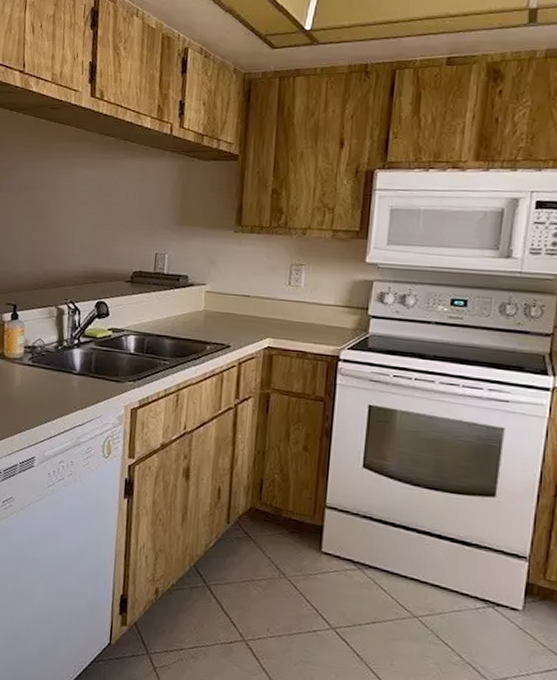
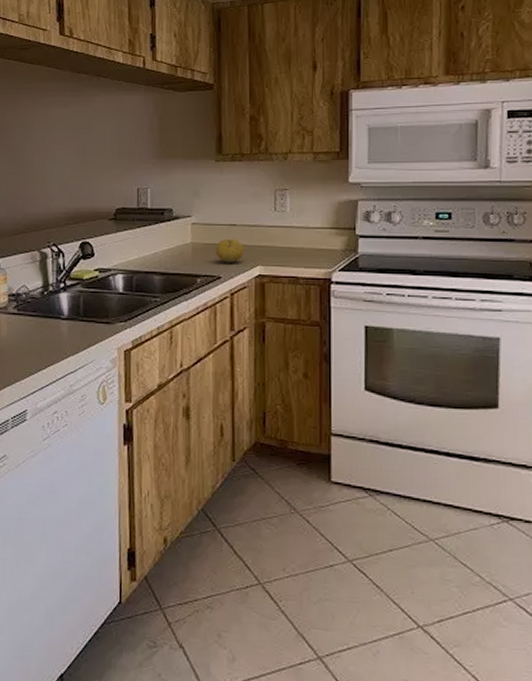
fruit: none [227,308,256,333] -> present [215,238,245,263]

